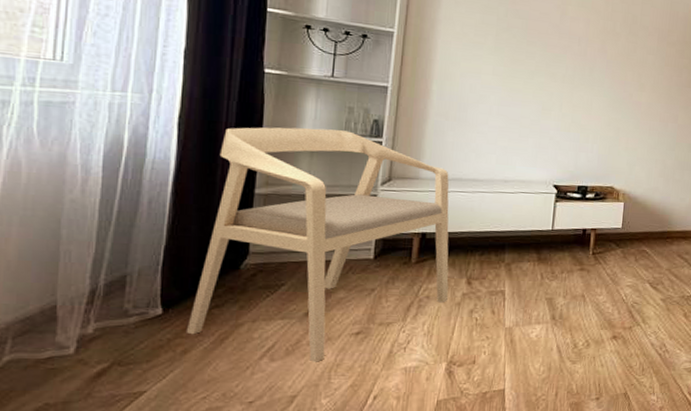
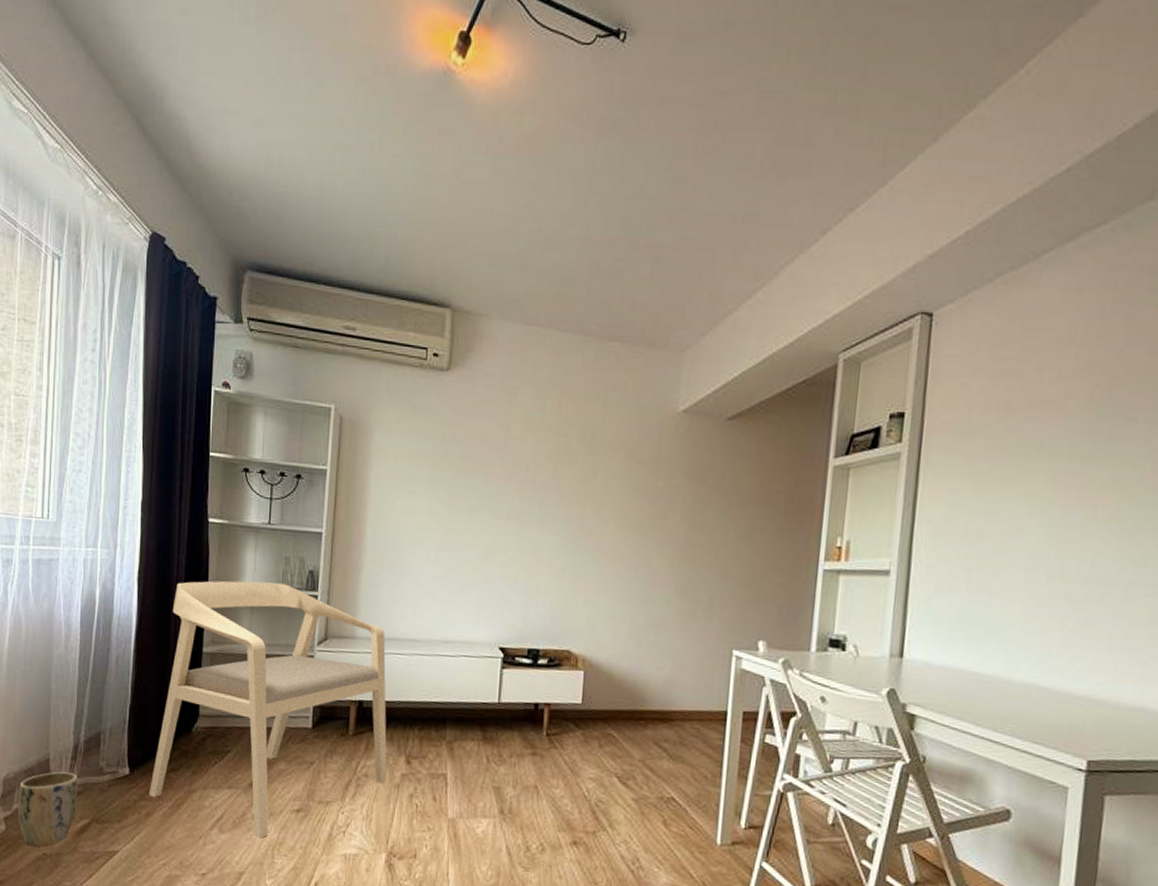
plant pot: none [10,318,95,399] -> present [18,771,78,848]

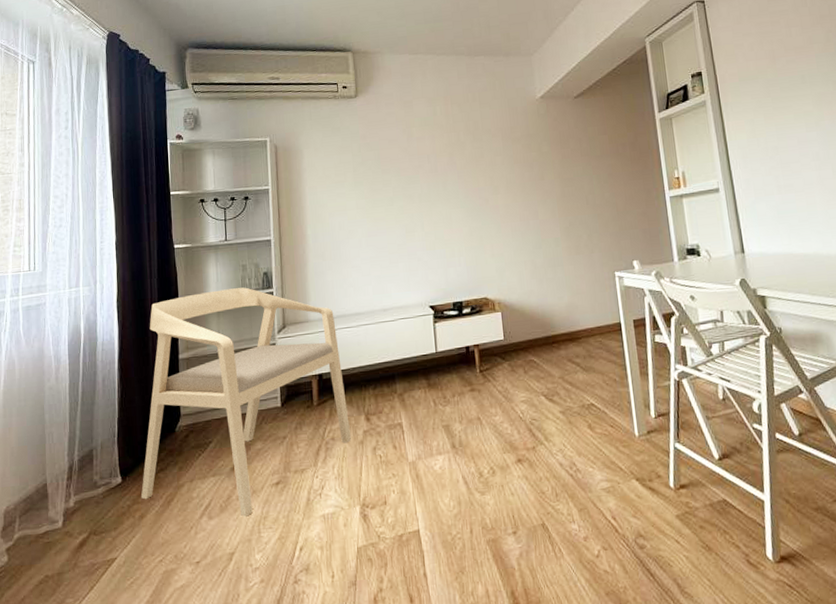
plant pot: present [18,771,78,848] -> none [18,492,75,572]

